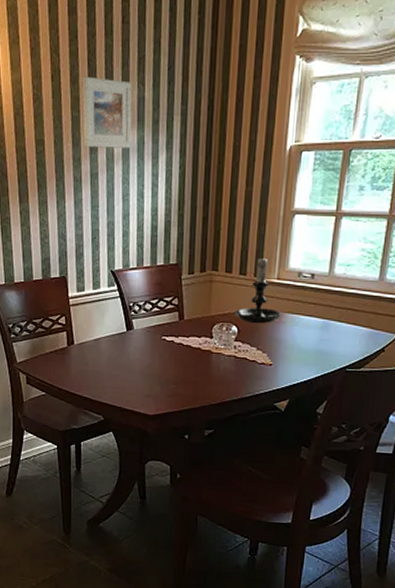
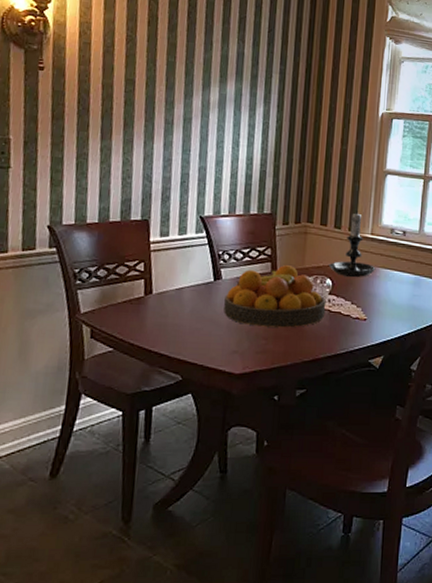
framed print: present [82,76,132,148] -> none [178,26,232,98]
fruit bowl: none [137,314,232,373] -> present [224,265,326,328]

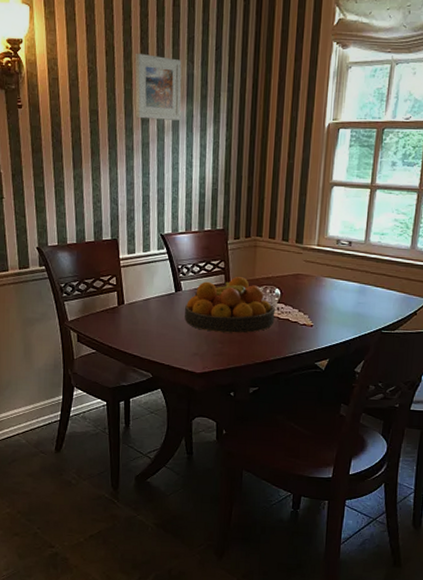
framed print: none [178,26,232,98] -> present [134,53,182,121]
candle holder: present [328,210,376,278] -> none [276,223,322,287]

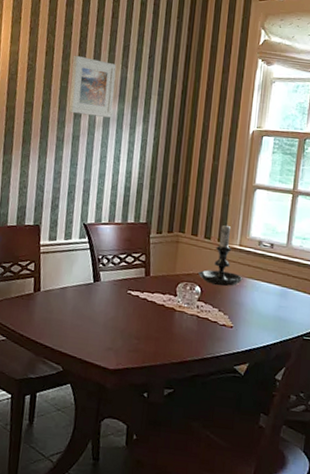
fruit bowl: present [185,277,276,333] -> none [101,271,195,330]
candle holder: none [276,223,322,287] -> present [197,222,243,286]

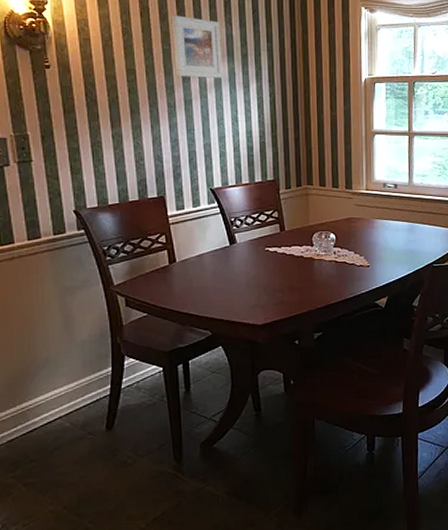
candle holder: present [197,222,243,286] -> none [330,169,373,230]

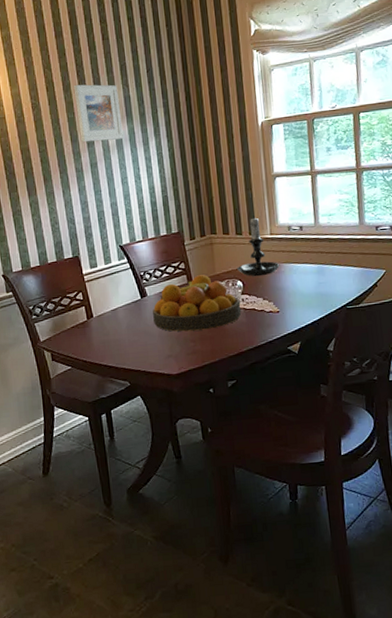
fruit bowl: none [241,225,333,282] -> present [153,275,242,332]
candle holder: none [330,169,373,230] -> present [236,215,280,277]

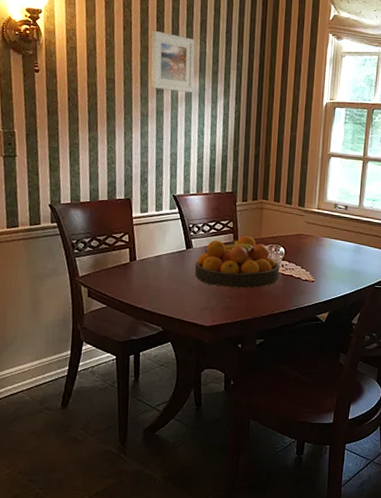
candle holder: present [236,215,280,277] -> none [281,188,322,246]

